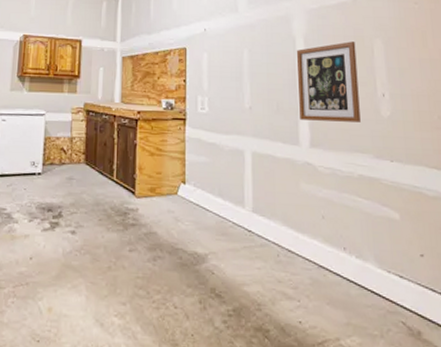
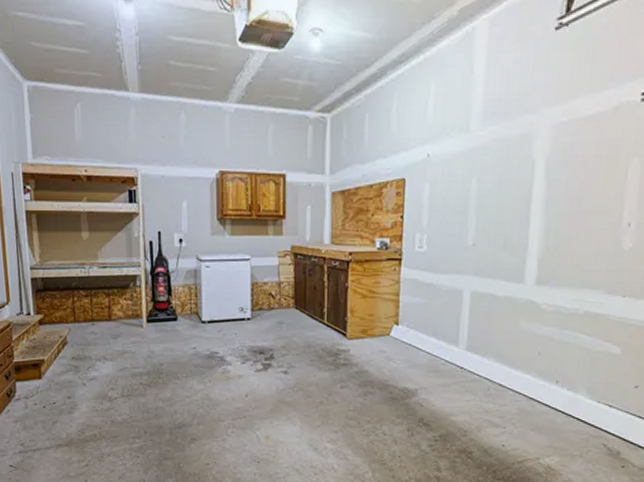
wall art: present [296,41,361,122] -> none [528,162,607,256]

